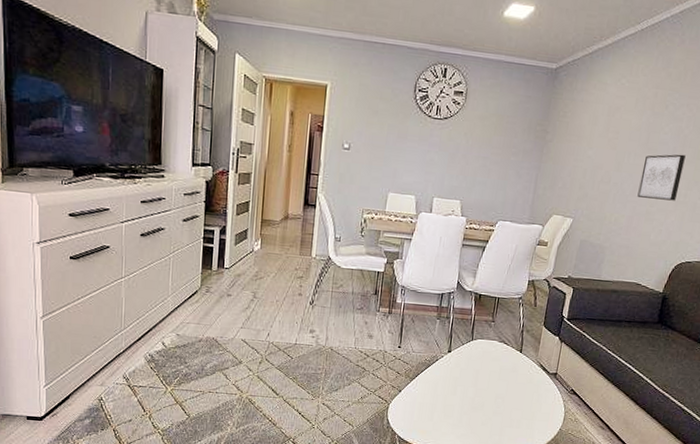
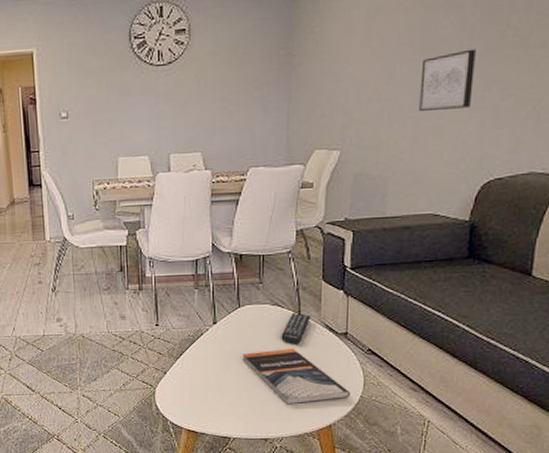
book: none [467,381,552,431] -> present [242,348,350,405]
remote control: none [503,350,530,379] -> present [281,312,311,345]

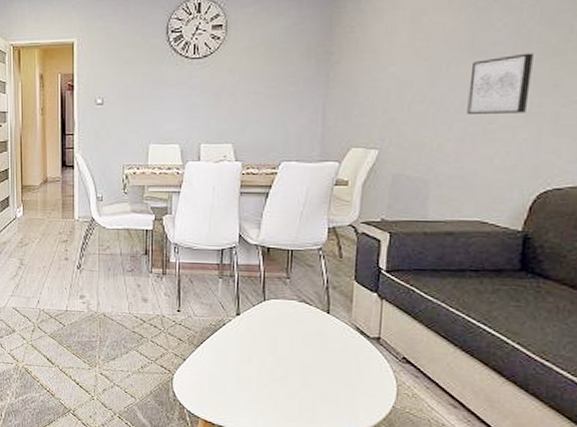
book: present [242,348,350,405] -> none [264,348,381,408]
remote control: present [281,312,311,345] -> none [307,311,341,345]

